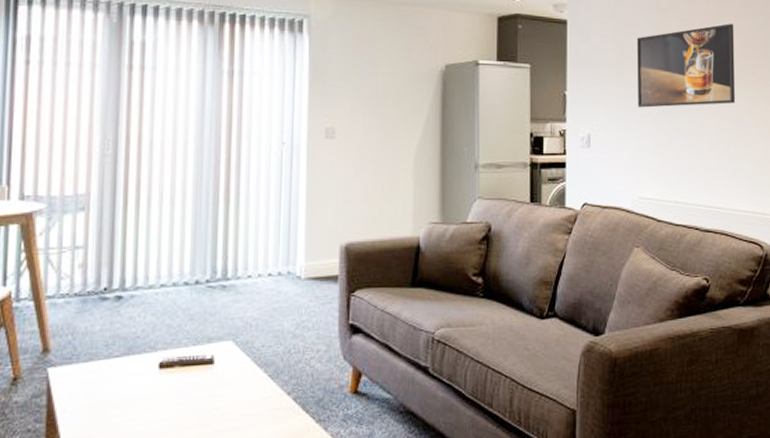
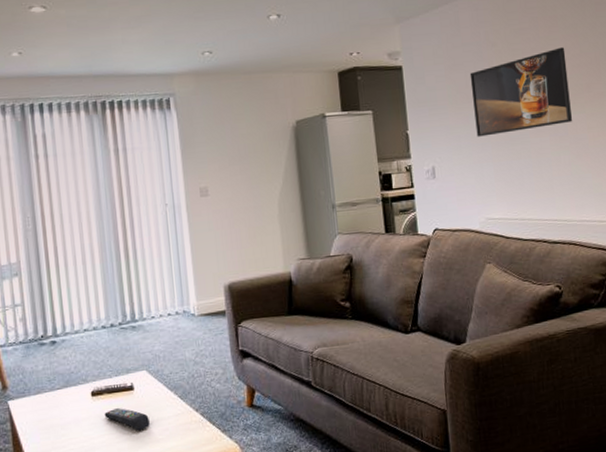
remote control: none [172,385,228,416] -> present [104,408,150,431]

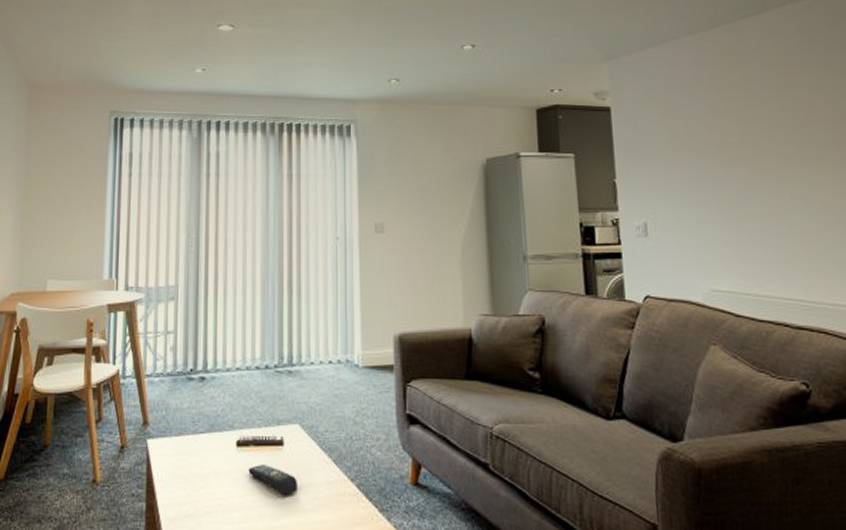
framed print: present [469,47,572,137] -> none [690,98,819,193]

